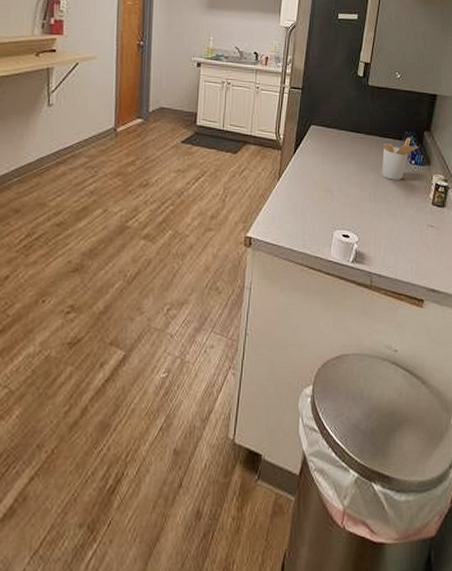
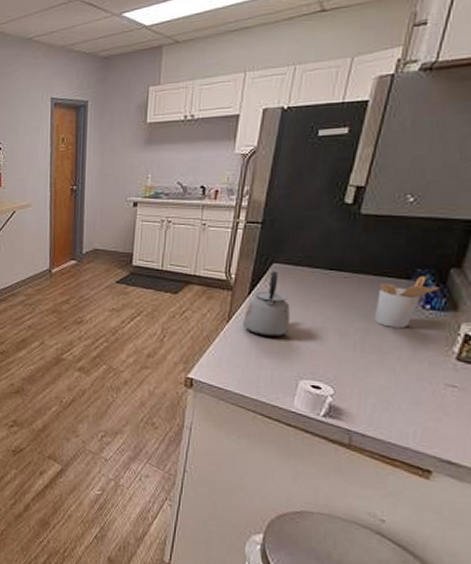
kettle: none [290,132,325,193] -> present [242,271,290,337]

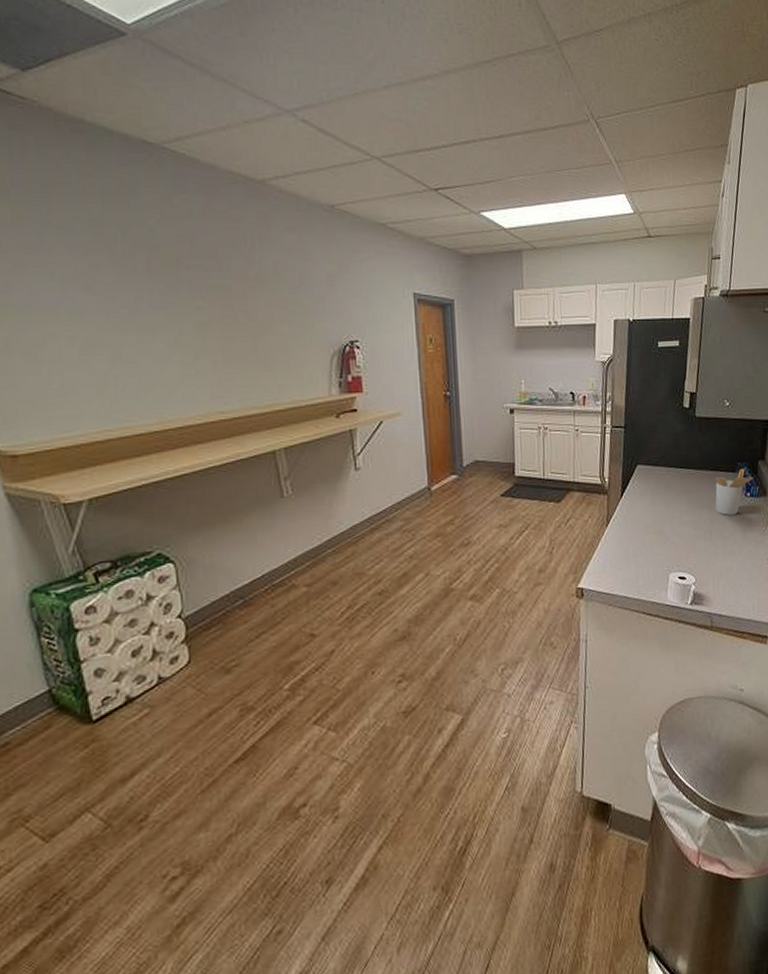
kettle: present [242,271,290,337] -> none [619,472,656,536]

